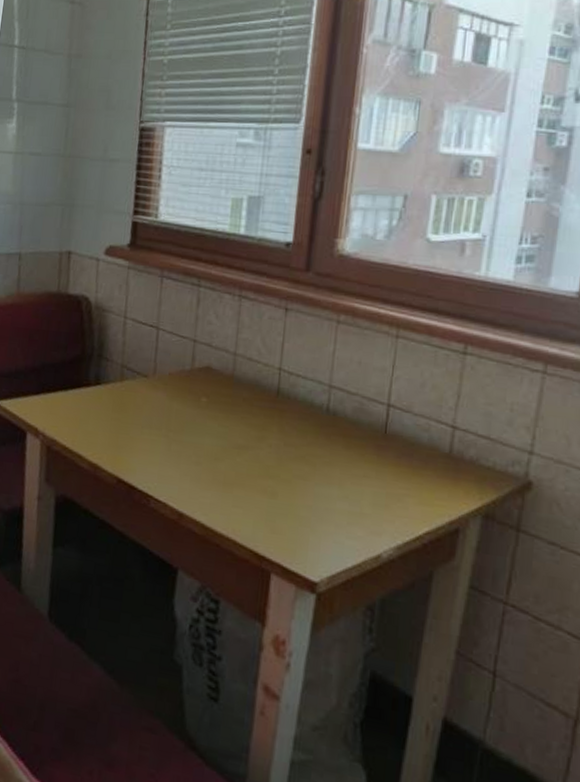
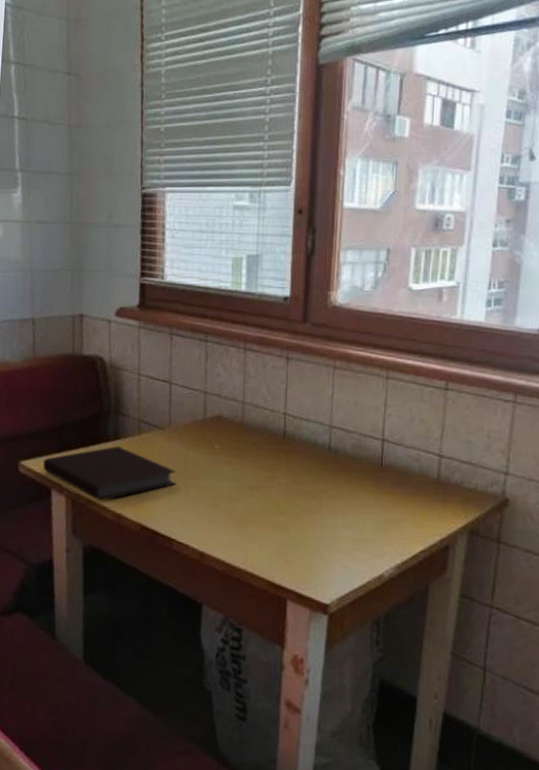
notebook: none [20,391,159,449] -> present [43,445,177,501]

